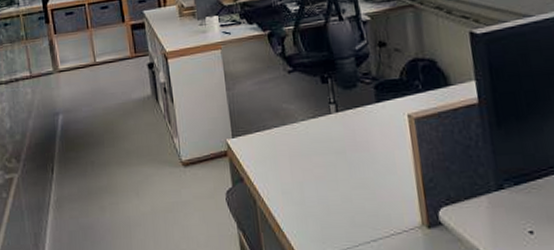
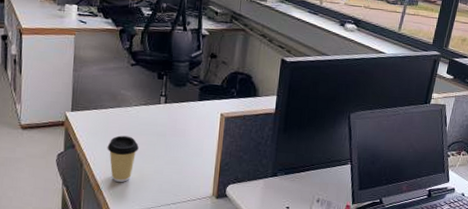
coffee cup: none [279,158,317,219] -> present [107,135,139,182]

